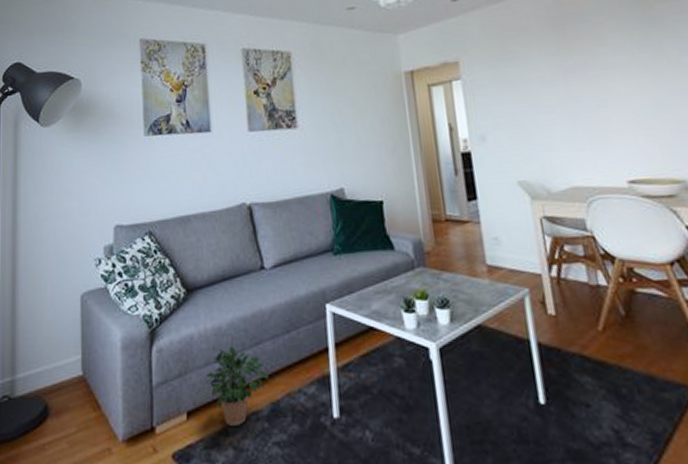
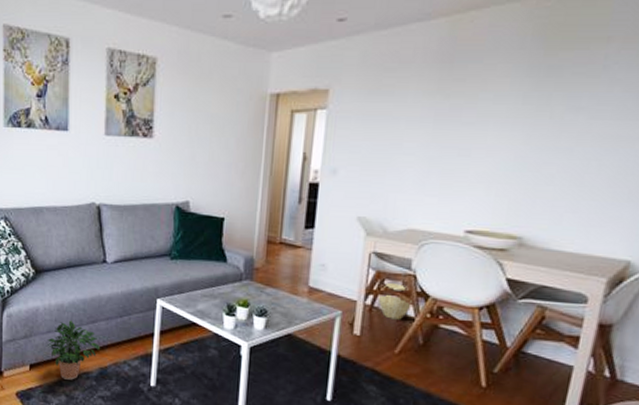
woven basket: none [562,247,600,291] -> present [377,282,412,320]

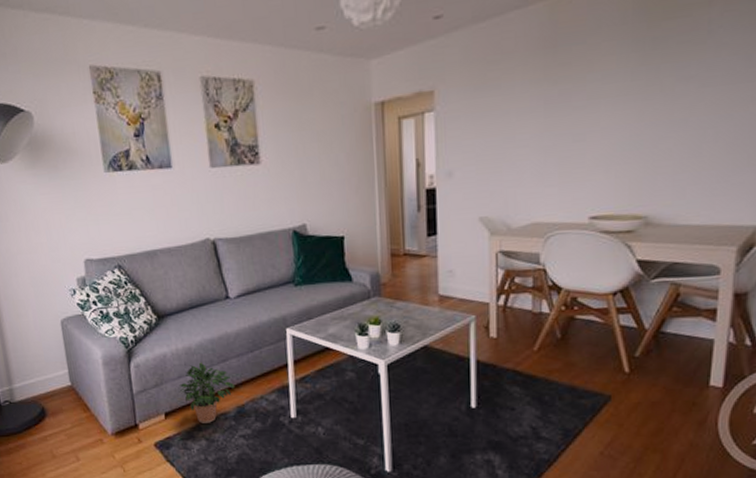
woven basket: present [377,282,412,320] -> none [510,279,545,317]

